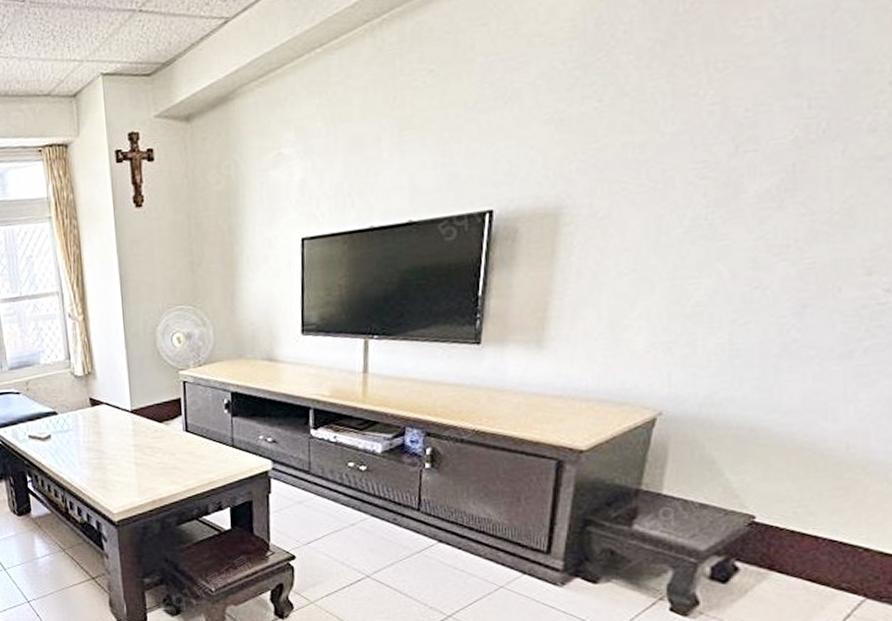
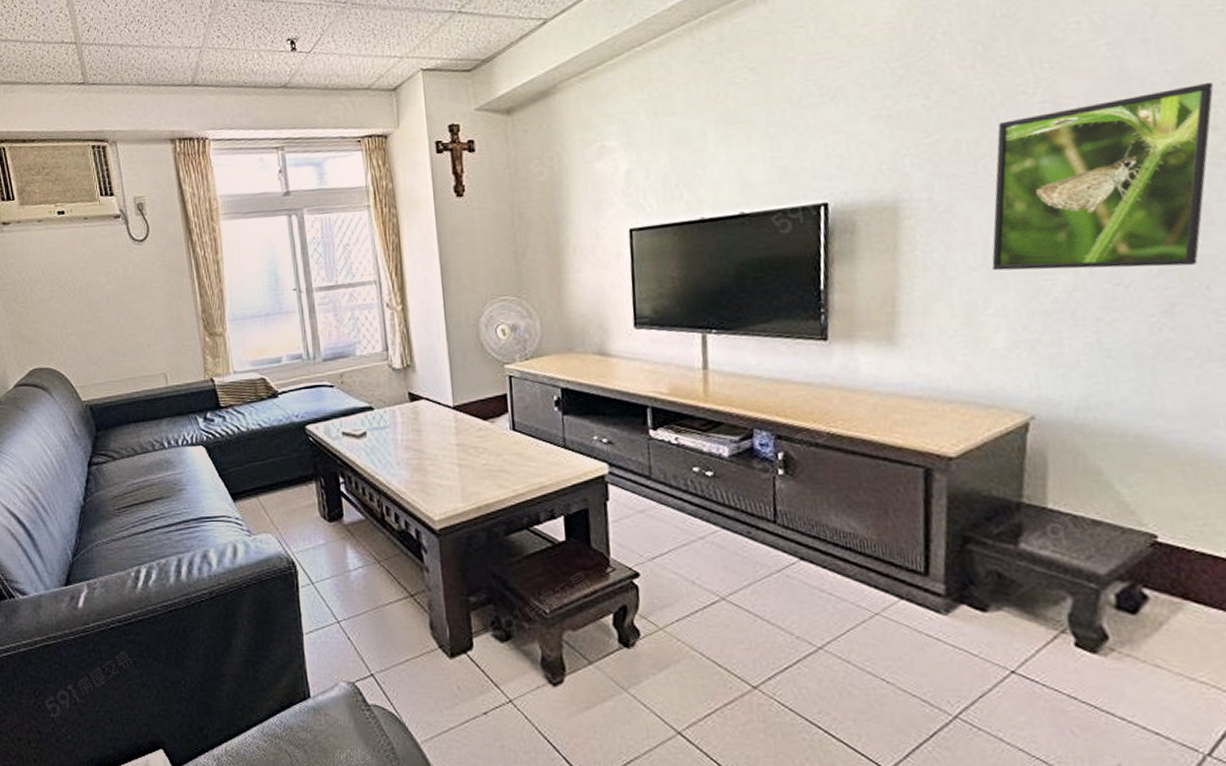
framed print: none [642,81,881,276] -> present [992,82,1214,271]

